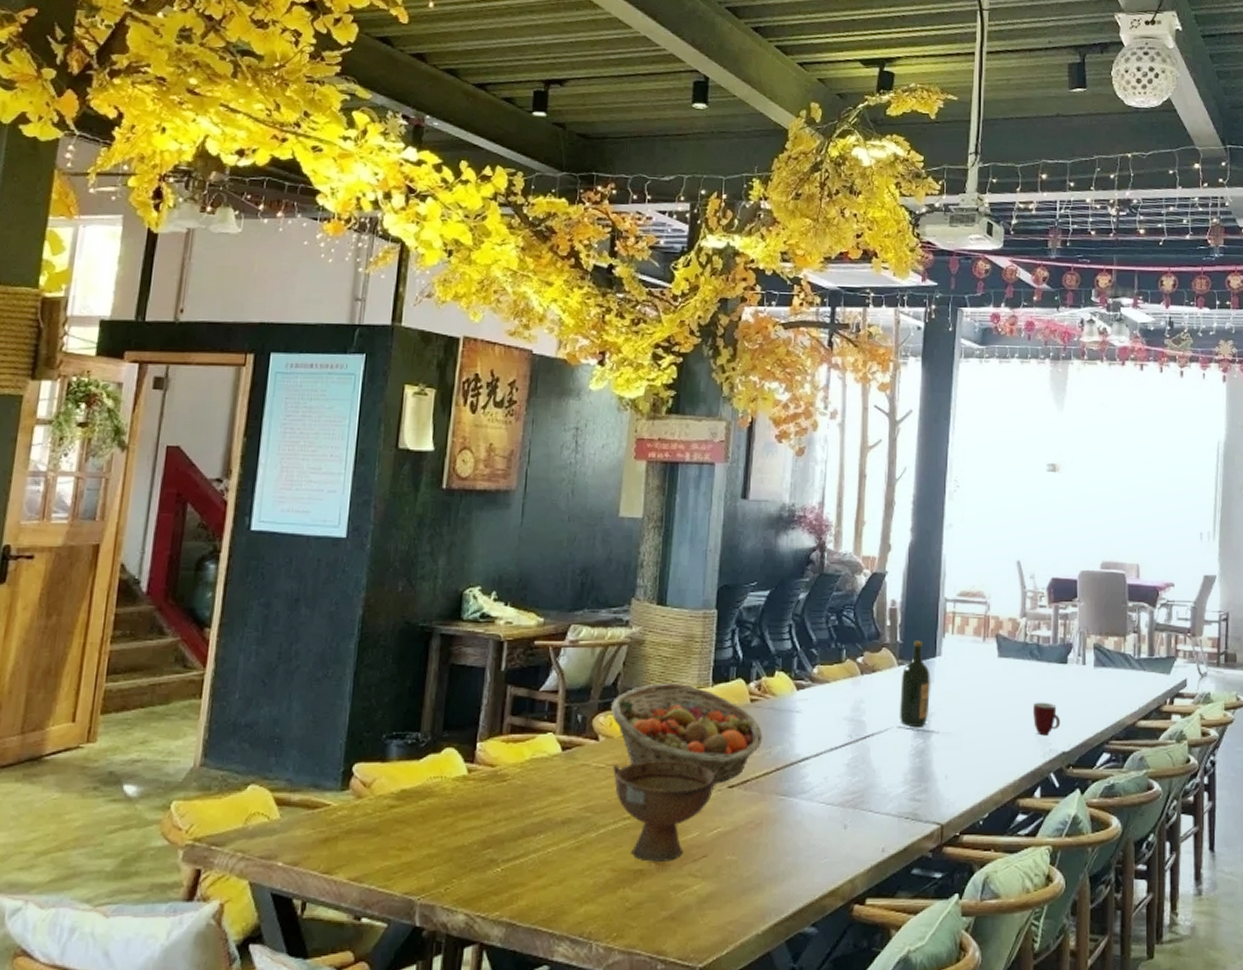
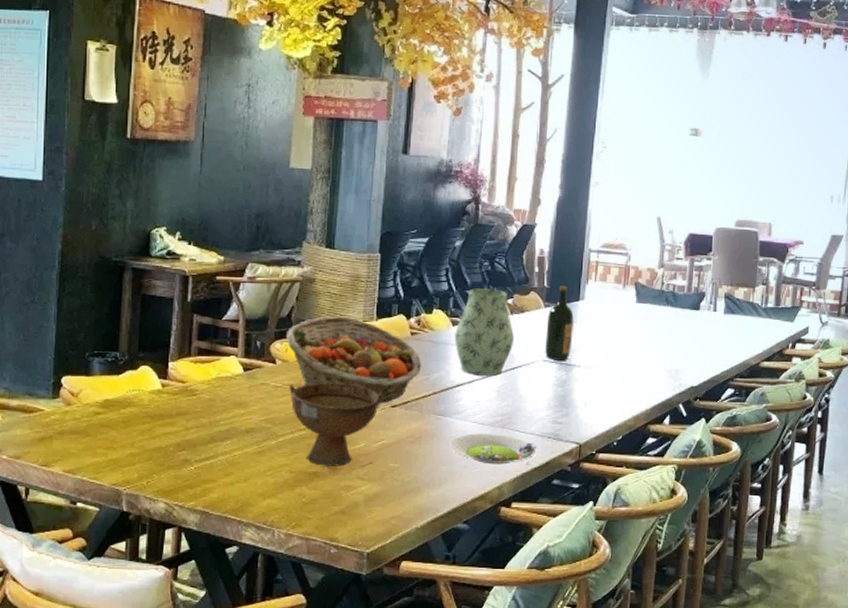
salad plate: none [795,816,893,853] -> present [450,433,537,465]
vase: none [799,646,866,747] -> present [454,288,515,376]
mug: present [1033,702,1061,736] -> none [666,343,691,372]

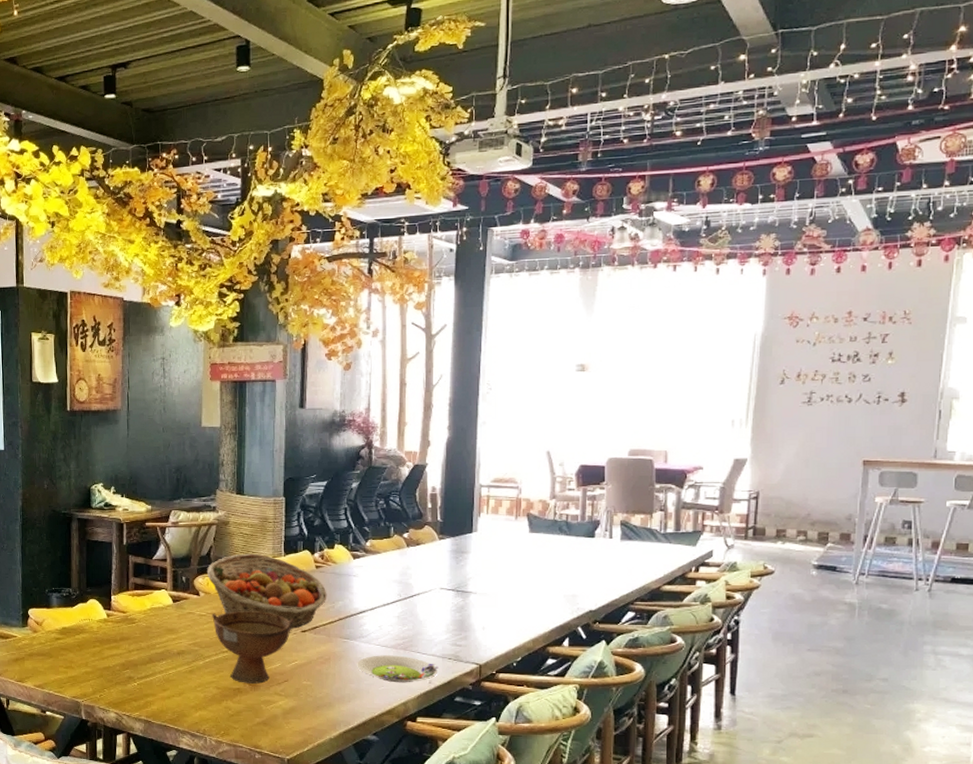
vase: present [454,288,515,376] -> none [356,525,412,603]
wine bottle: present [545,286,574,361] -> none [442,519,468,588]

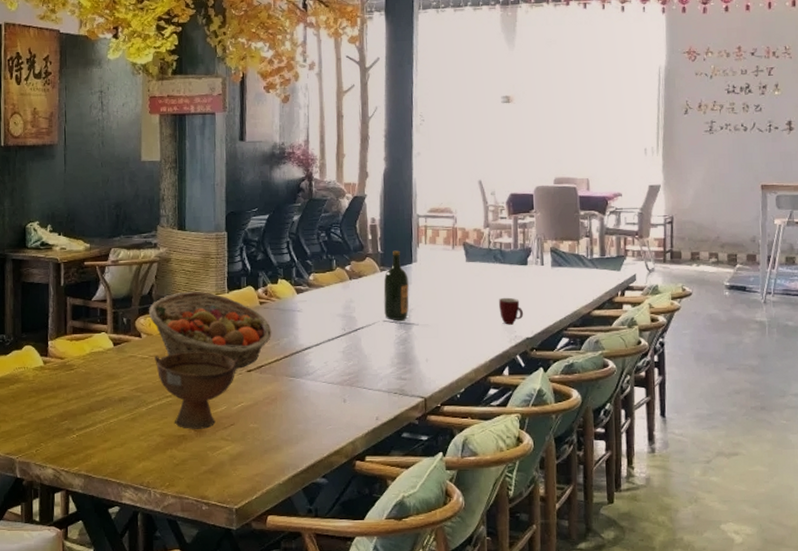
salad plate: present [357,655,438,683] -> none [304,392,385,421]
wine bottle: none [442,519,468,588] -> present [383,250,409,320]
mug: none [562,569,588,597] -> present [499,297,524,325]

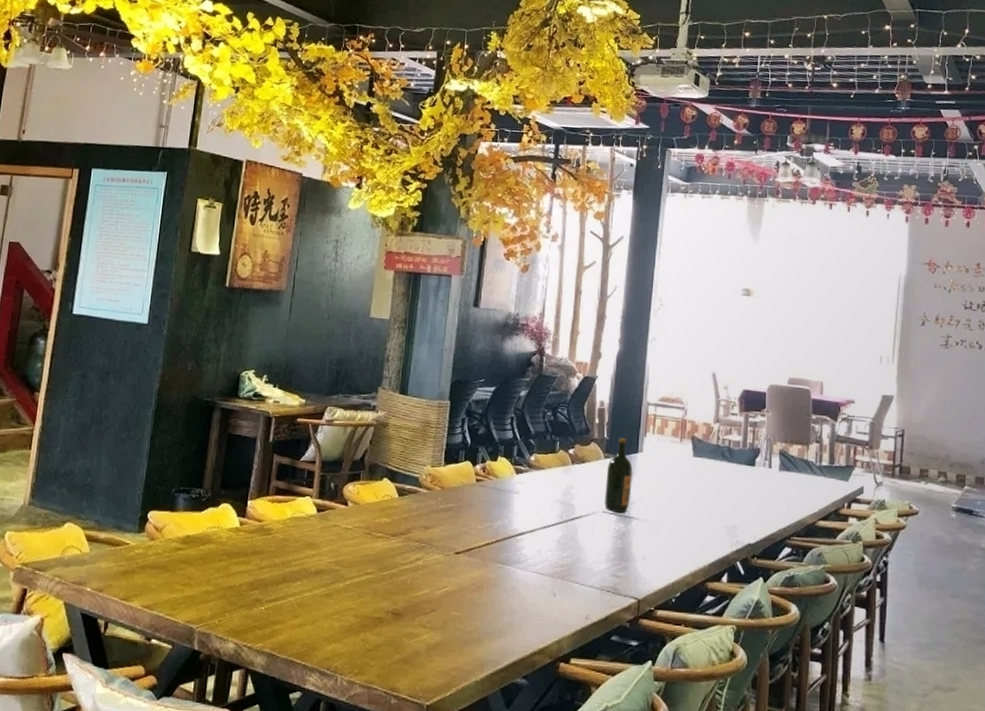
fruit basket: present [148,291,272,369] -> none [358,460,486,550]
bowl: present [154,352,240,429] -> none [359,526,449,613]
mug: present [499,297,524,325] -> none [723,498,748,529]

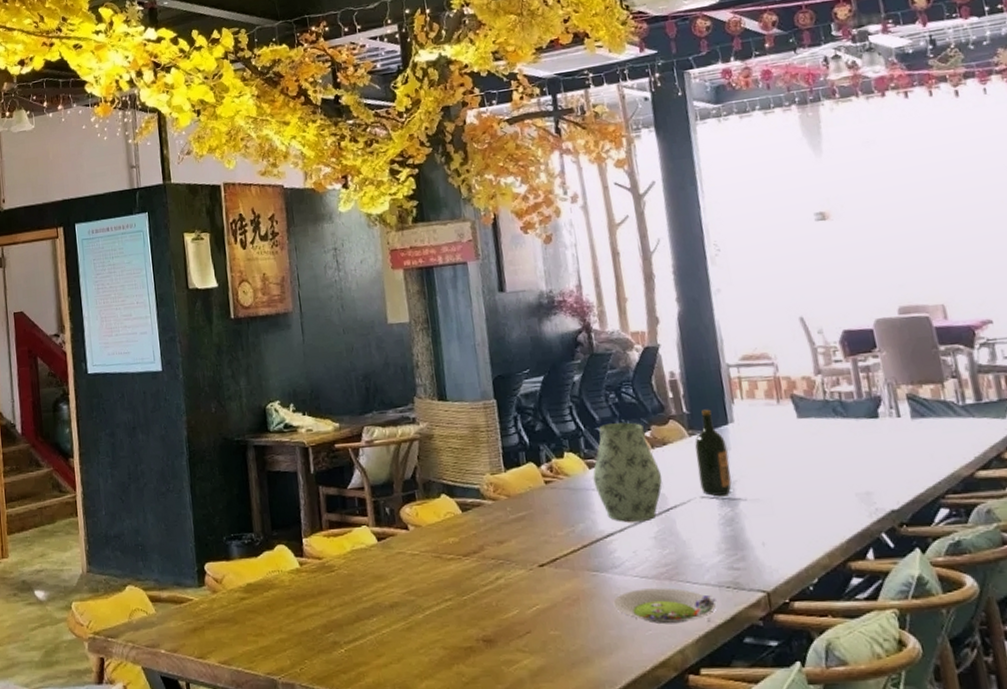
salad plate: none [511,584,596,618] -> present [613,587,716,625]
vase: none [517,437,575,526] -> present [593,422,662,522]

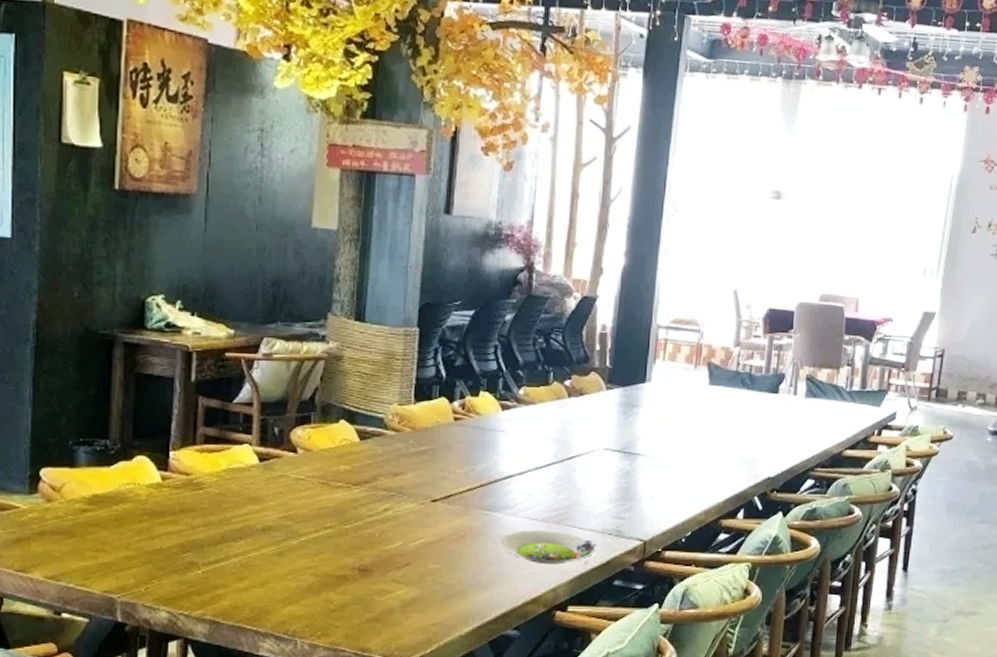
vase: present [593,422,662,522] -> none [504,368,572,466]
wine bottle: present [695,409,732,496] -> none [606,365,639,449]

